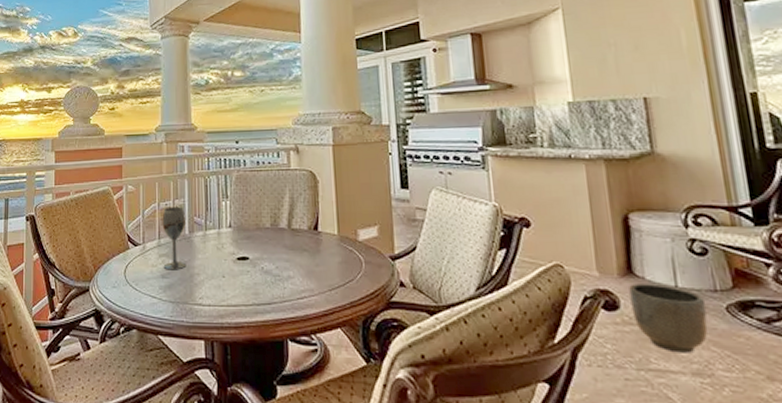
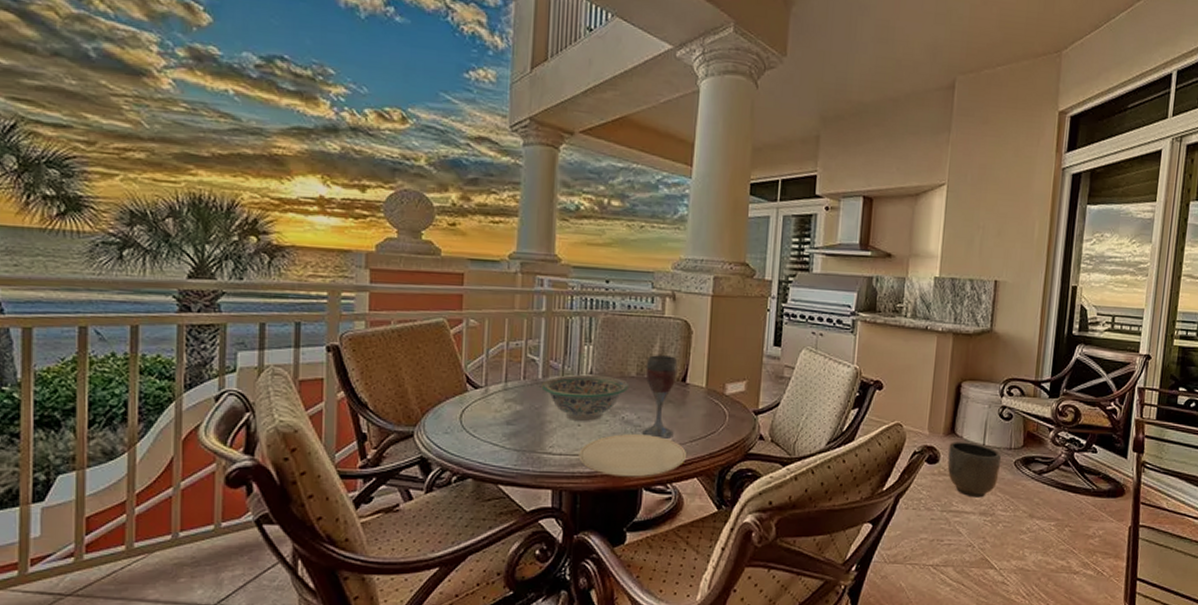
wine glass: present [162,206,187,270] -> none [509,347,541,417]
decorative bowl: none [188,228,266,274] -> present [541,374,630,422]
plate: none [225,284,328,329] -> present [578,434,687,478]
cup: none [278,206,312,288] -> present [642,355,678,439]

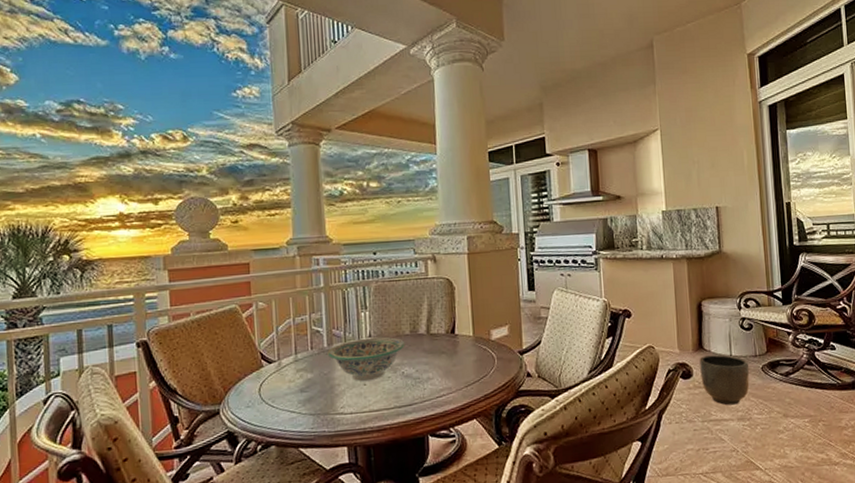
plate: present [578,434,687,478] -> none [367,385,465,428]
cup: present [642,355,678,439] -> none [417,311,450,387]

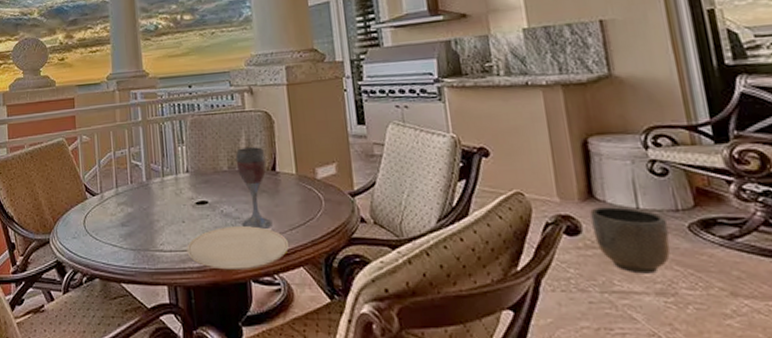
decorative bowl: present [327,336,406,382] -> none [146,172,224,219]
plate: none [367,385,465,428] -> present [187,226,290,271]
cup: none [417,311,450,387] -> present [235,147,272,229]

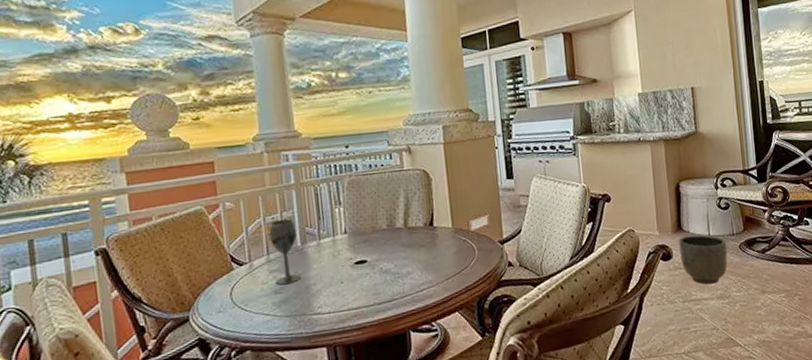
wine glass: none [118,154,146,218] -> present [269,218,301,286]
plate: present [187,226,290,271] -> none [346,279,446,325]
cup: present [235,147,272,229] -> none [394,204,430,282]

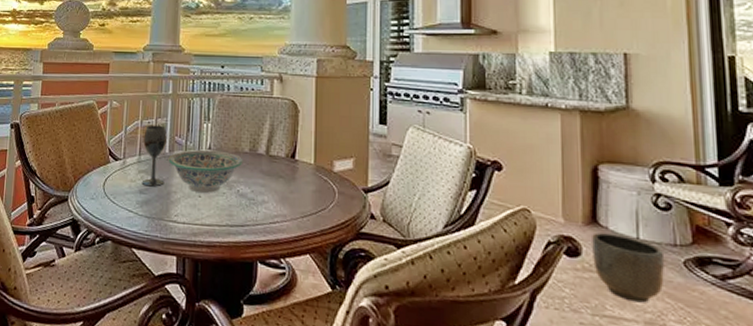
decorative bowl: none [301,232,383,280] -> present [168,149,243,194]

